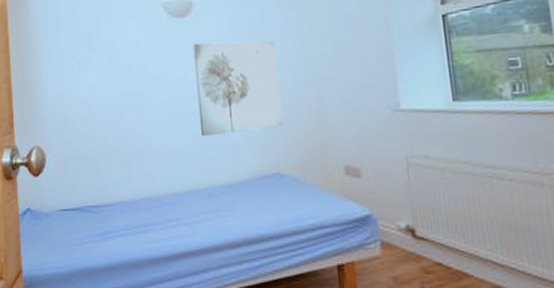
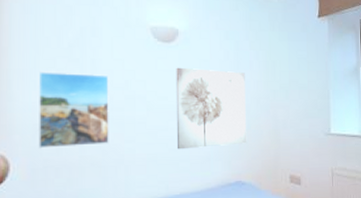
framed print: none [62,60,131,139] -> present [37,72,109,149]

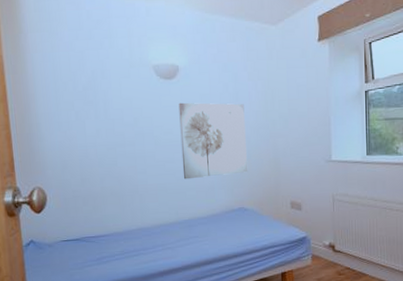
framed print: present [37,72,109,149] -> none [60,113,124,181]

